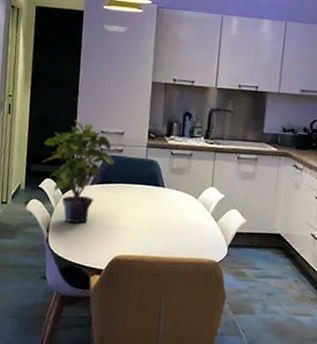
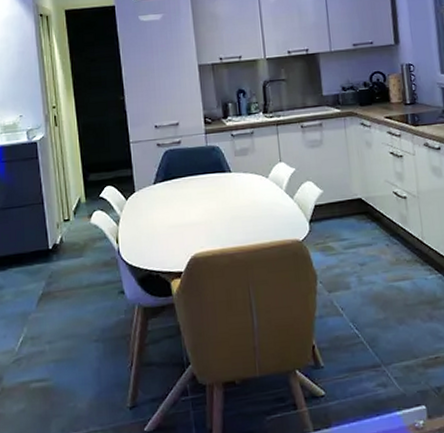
potted plant: present [43,120,115,223] -> none [97,119,175,228]

